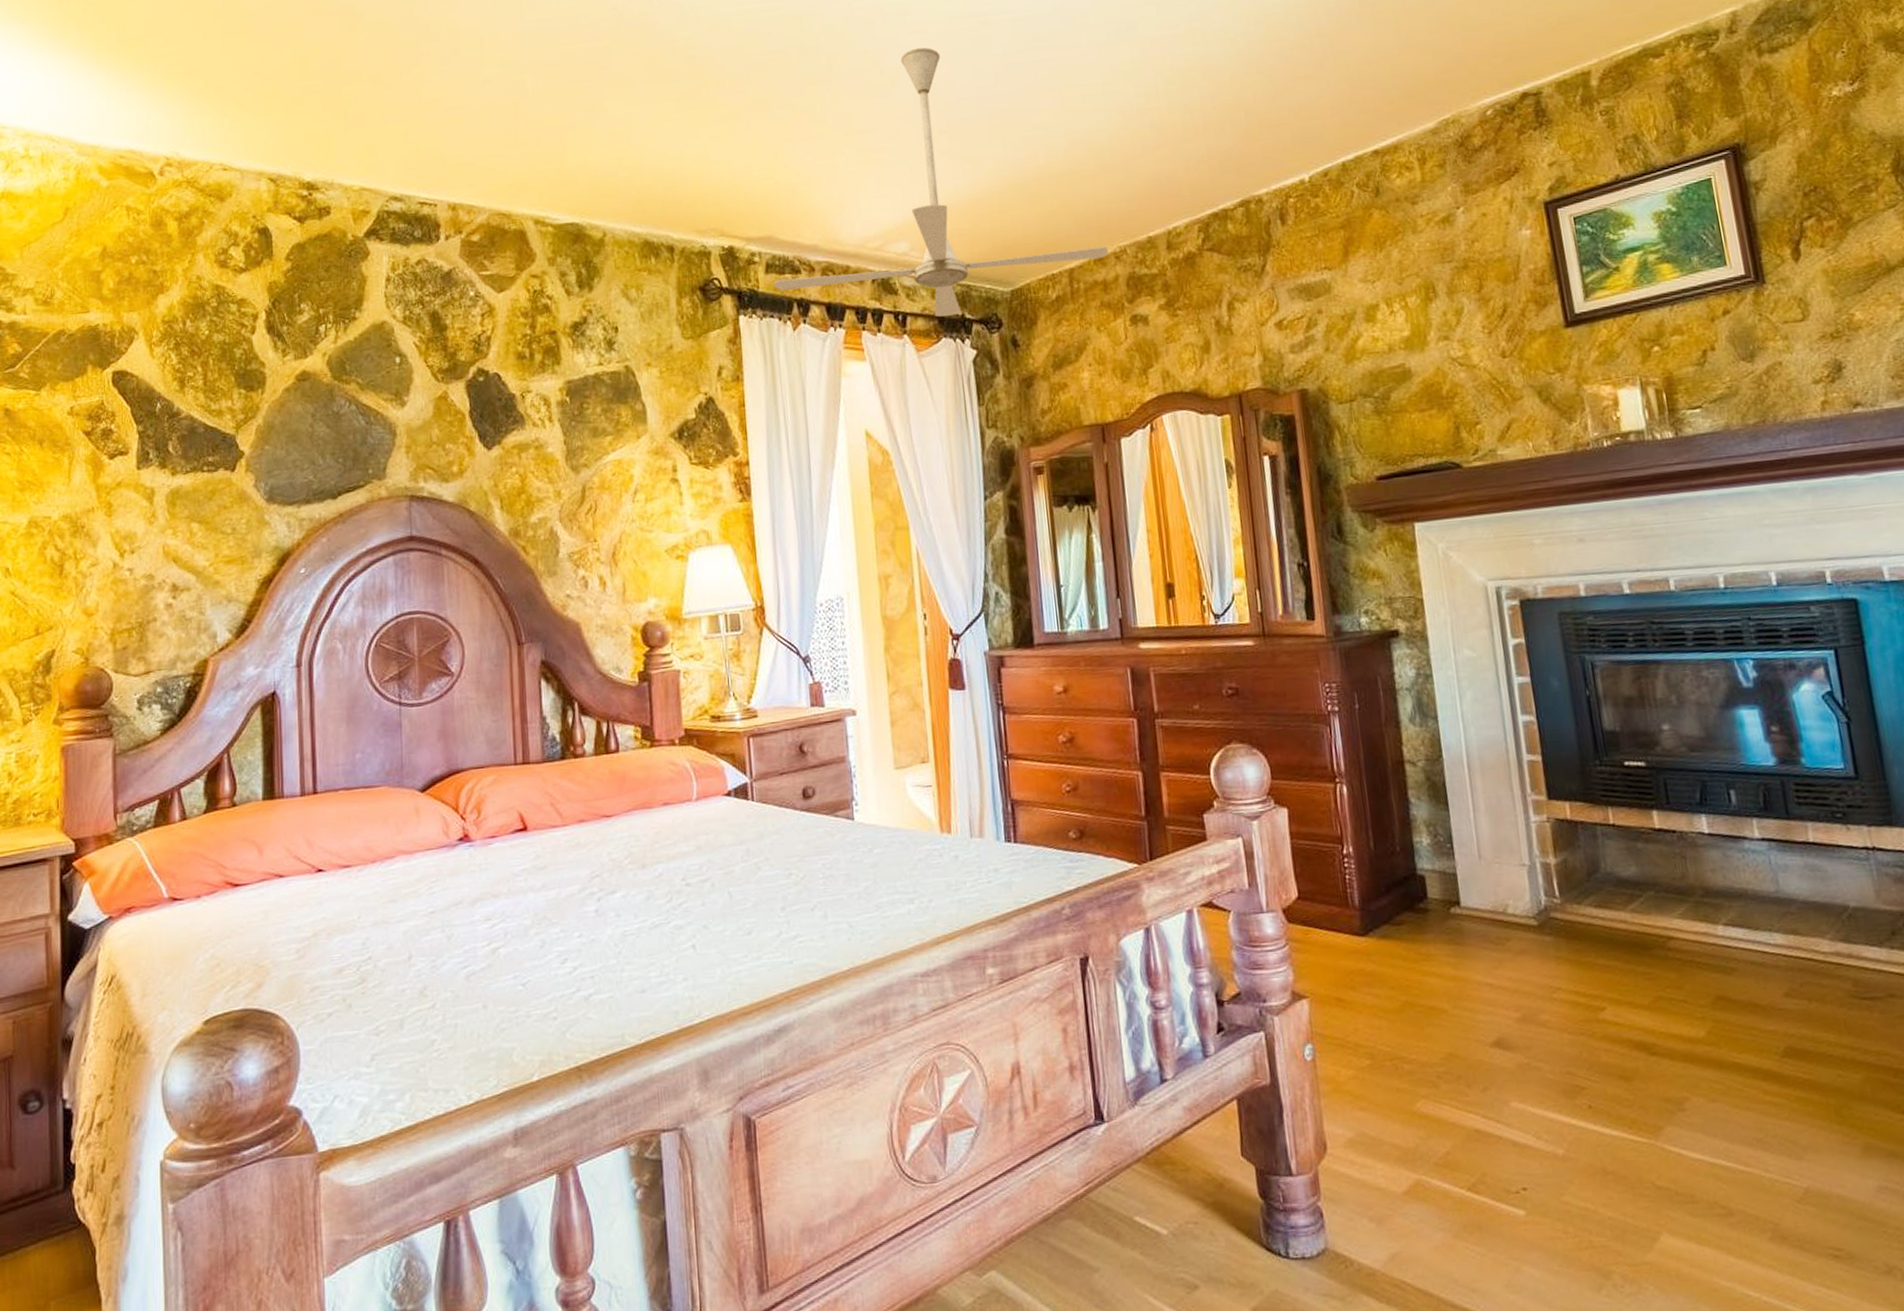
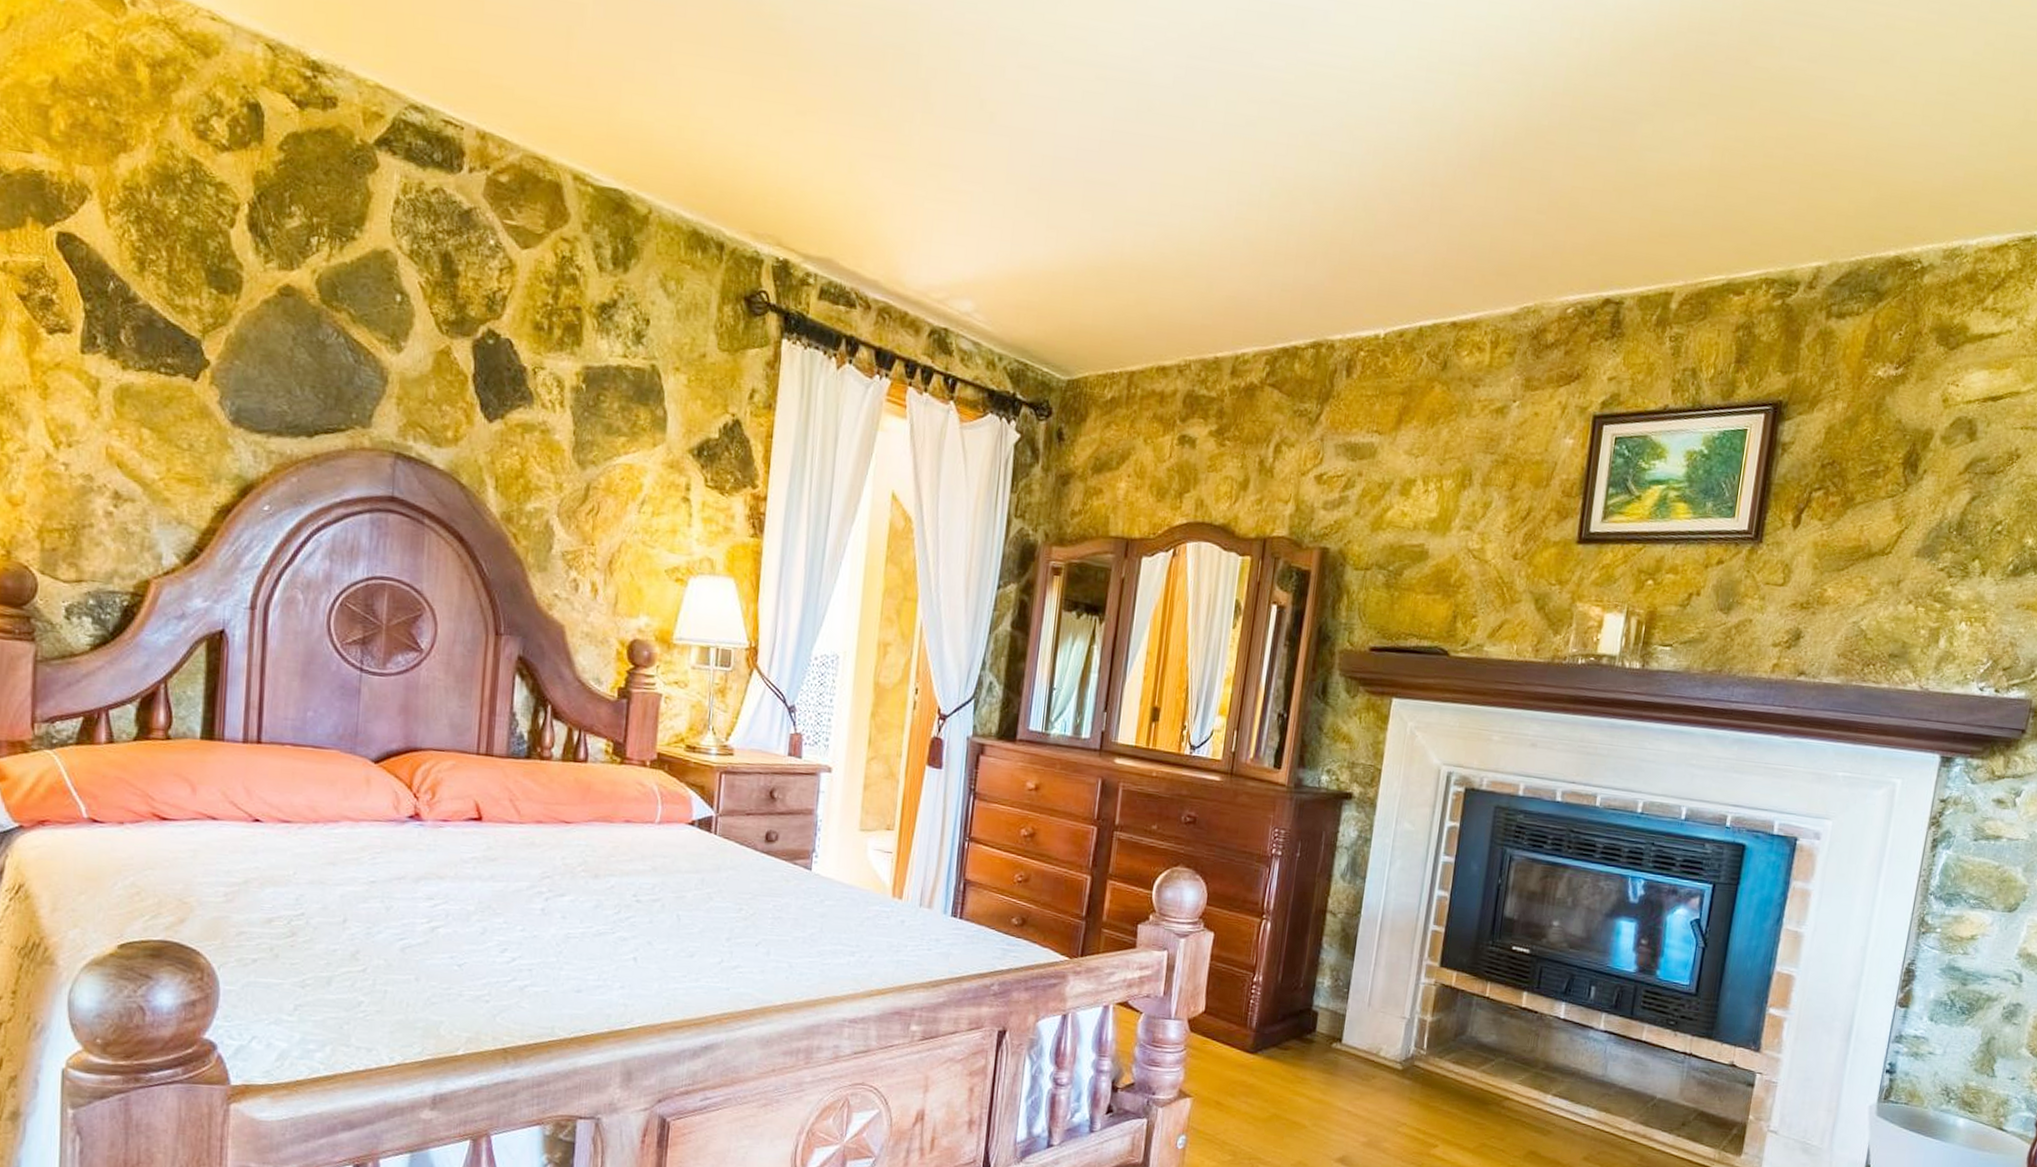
ceiling fan: present [774,47,1109,317] -> none [825,85,1174,393]

